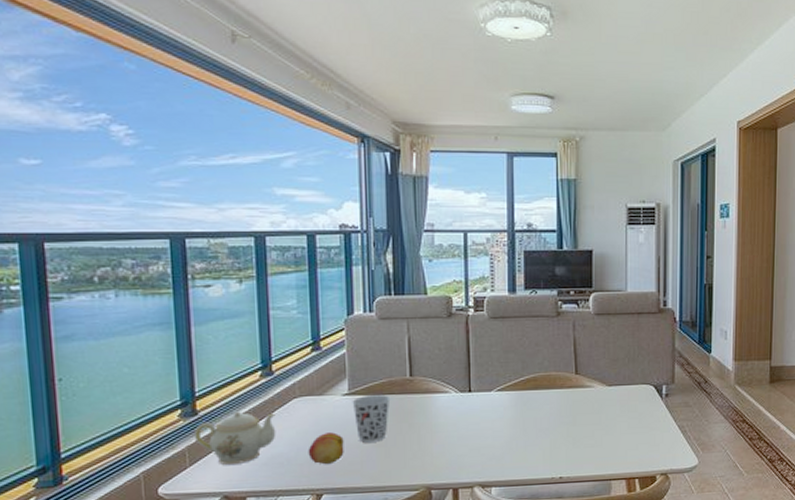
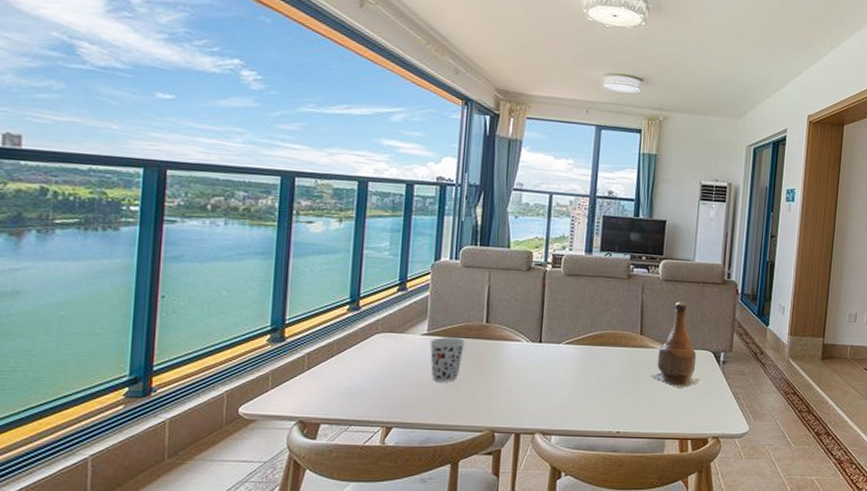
teapot: present [193,411,276,466] -> none [278,341,357,392]
fruit: present [308,432,344,465] -> none [383,369,418,400]
bottle: none [590,336,645,427] -> present [651,302,702,389]

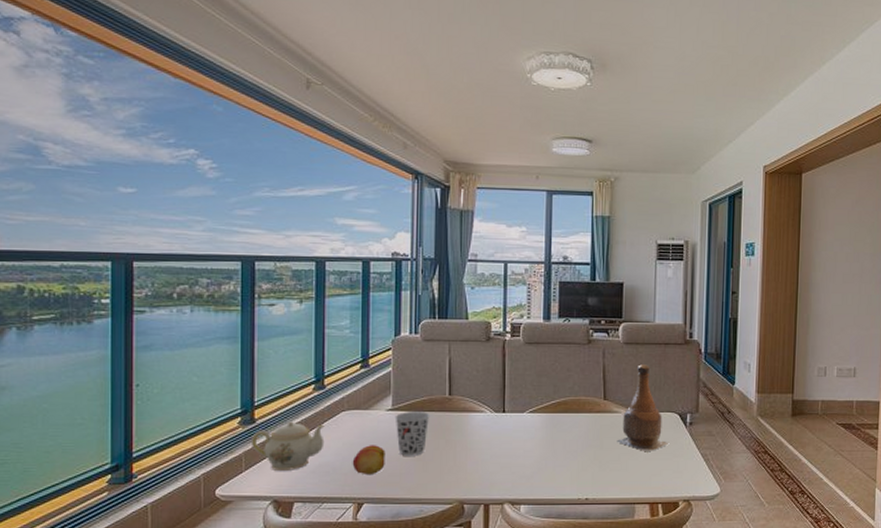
teapot: none [278,341,357,392] -> present [250,421,325,472]
fruit: none [383,369,418,400] -> present [352,445,385,476]

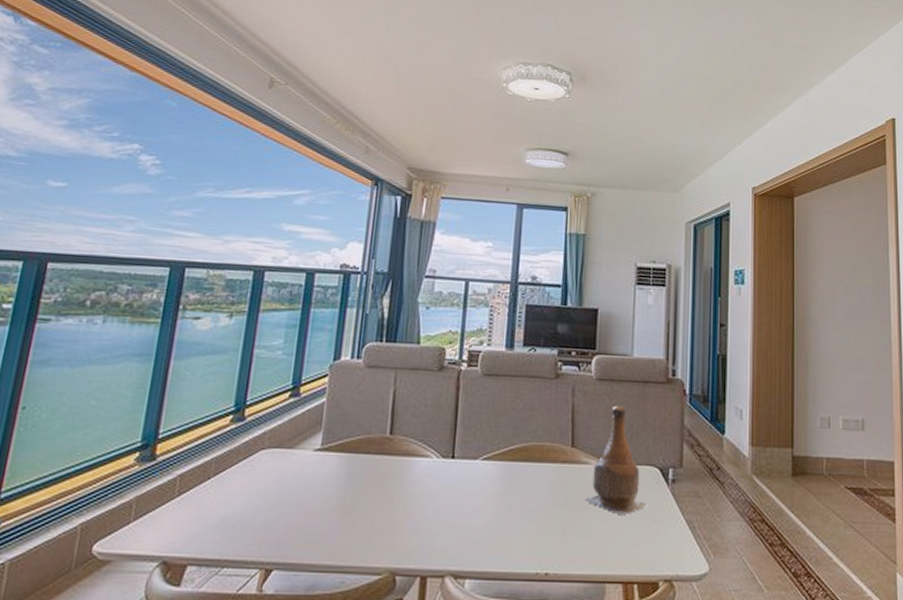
teapot: present [250,421,325,472] -> none [145,459,238,524]
fruit: present [352,445,385,476] -> none [264,493,307,533]
cup: present [395,412,430,456] -> none [322,453,366,510]

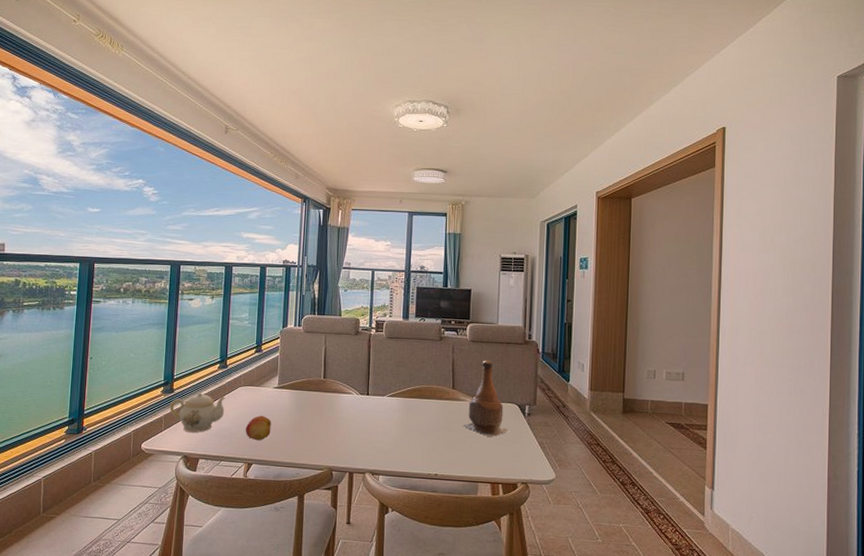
teapot: none [145,459,238,524] -> present [169,392,226,433]
fruit: none [264,493,307,533] -> present [245,416,271,441]

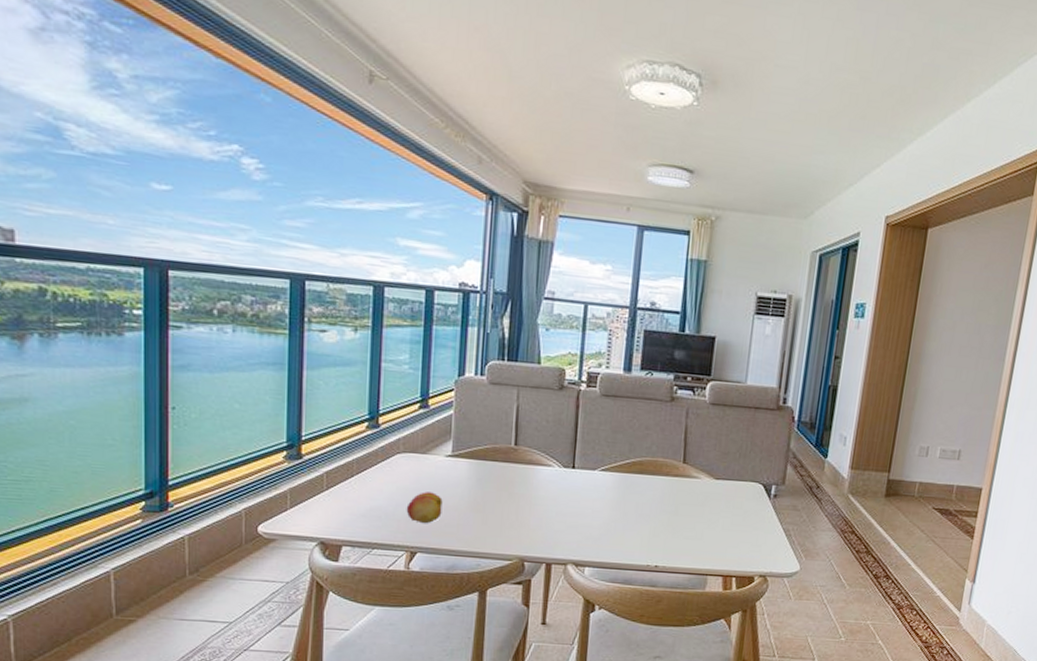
teapot: present [169,392,226,433] -> none [296,460,378,513]
bottle: present [463,360,510,437] -> none [693,428,750,523]

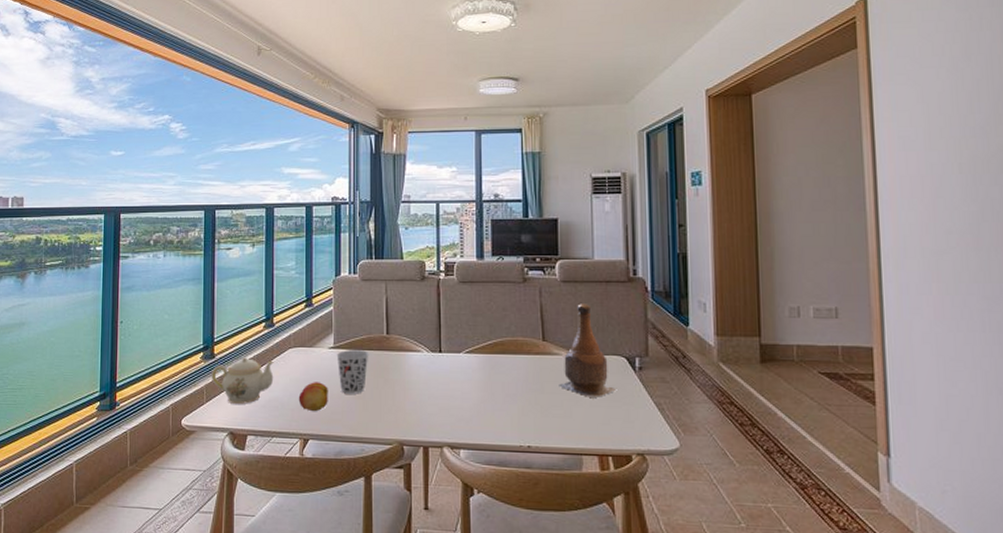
teapot: none [296,460,378,513] -> present [211,357,274,405]
cup: none [454,459,493,507] -> present [336,350,369,394]
bottle: none [693,428,750,523] -> present [559,304,617,399]

